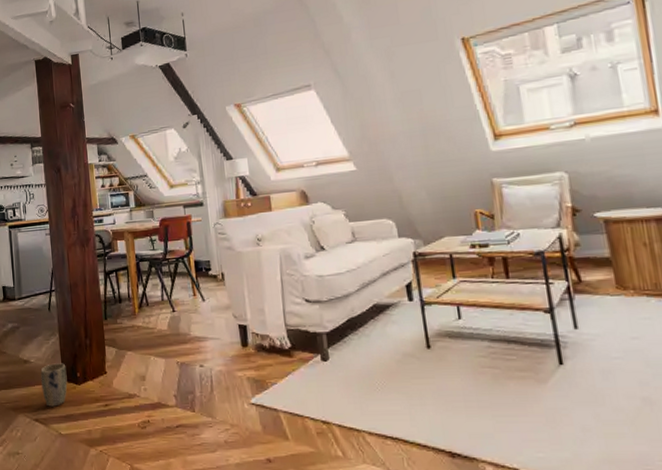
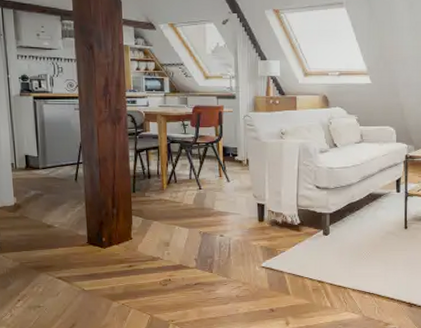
plant pot: present [40,363,68,407] -> none [65,229,93,267]

